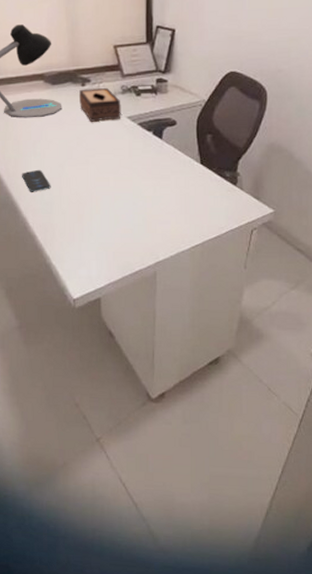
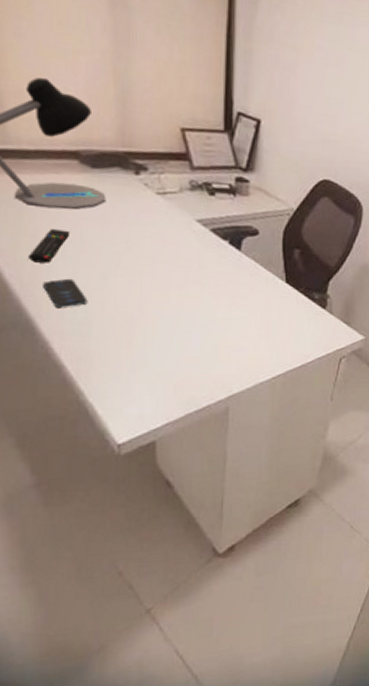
remote control: none [13,133,39,159] -> present [29,229,71,263]
tissue box: present [79,87,121,122] -> none [131,178,189,223]

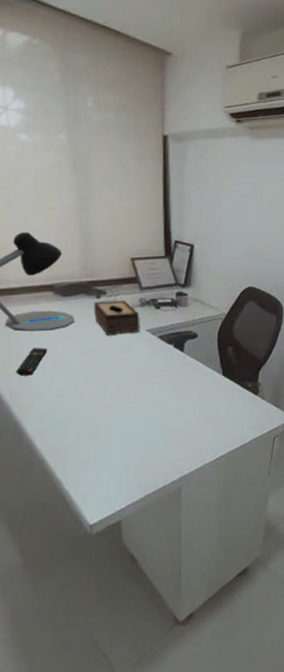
smartphone: present [42,278,88,308] -> none [26,386,63,412]
tissue box: none [131,178,189,223] -> present [94,300,140,335]

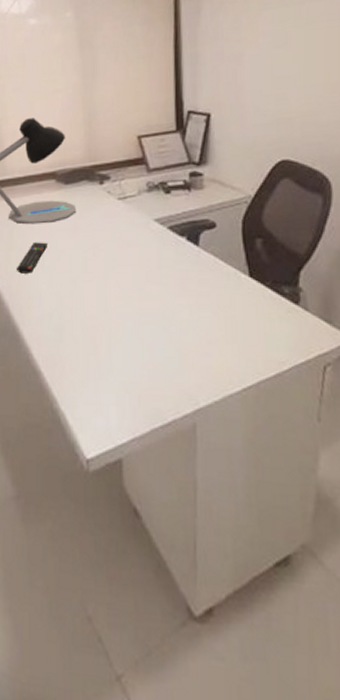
tissue box: present [94,300,140,335] -> none [97,184,147,227]

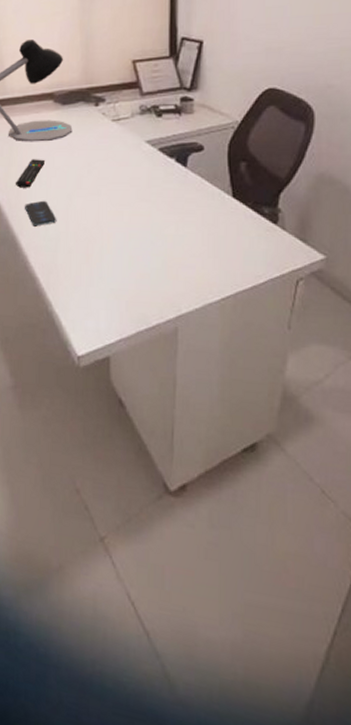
smartphone: none [25,286,61,315] -> present [24,200,57,227]

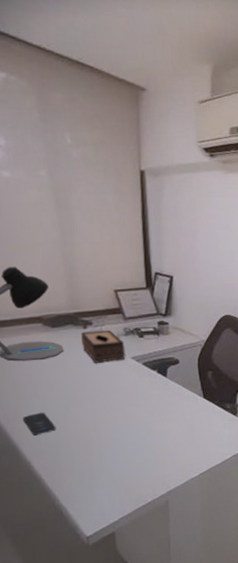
remote control: present [16,159,46,188] -> none [11,376,40,403]
tissue box: none [92,107,139,146] -> present [81,329,126,363]

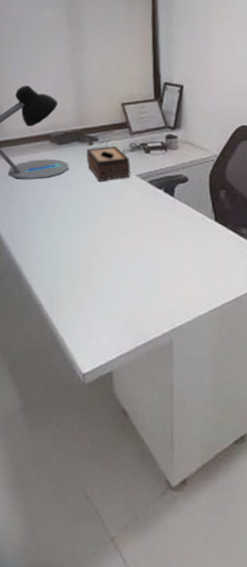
smartphone: present [22,412,56,436] -> none [26,233,58,258]

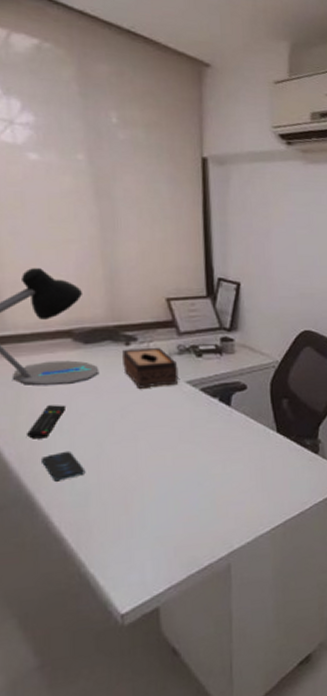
remote control: none [17,195,45,223] -> present [27,405,67,439]
smartphone: none [26,233,58,258] -> present [40,450,86,482]

